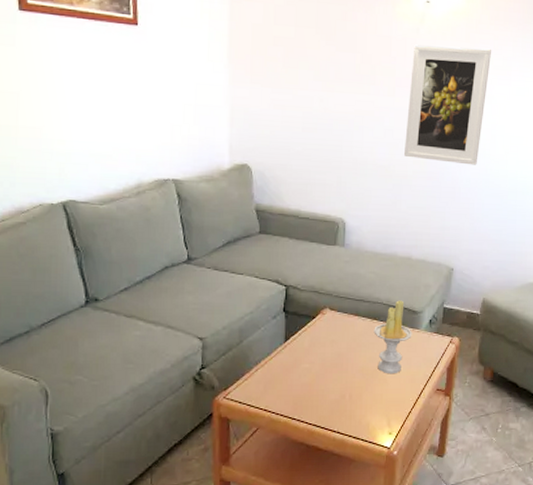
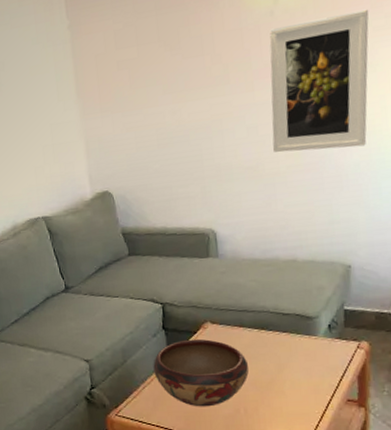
decorative bowl: none [269,324,358,392] -> present [153,338,249,407]
candle: present [374,300,412,374] -> none [262,306,309,386]

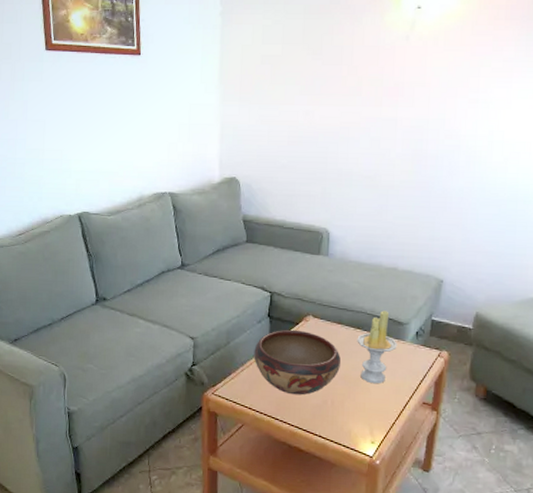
candle: none [262,306,309,386] -> present [357,310,398,384]
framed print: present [269,9,369,153] -> none [391,50,491,174]

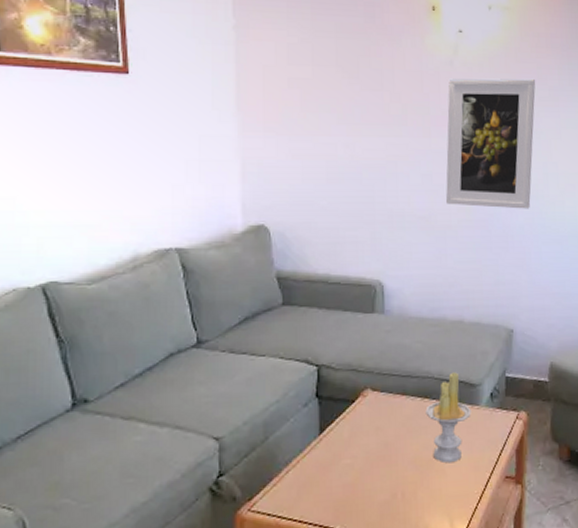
decorative bowl: present [254,329,341,395] -> none [301,409,409,494]
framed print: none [391,50,491,174] -> present [446,78,536,209]

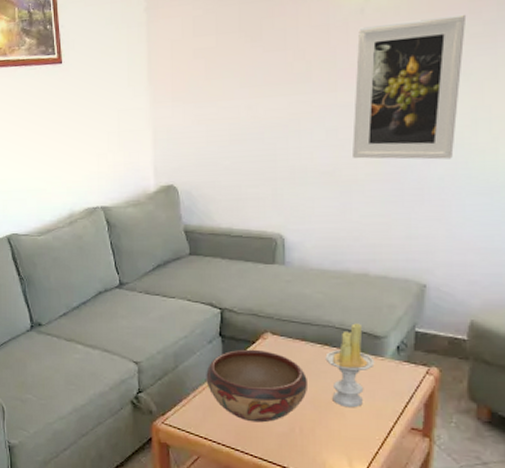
decorative bowl: none [301,409,409,494] -> present [206,349,307,423]

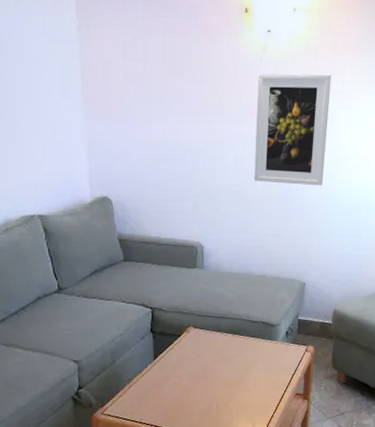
decorative bowl: present [206,349,307,423] -> none [140,341,222,404]
candle: present [325,323,375,408] -> none [235,315,271,383]

